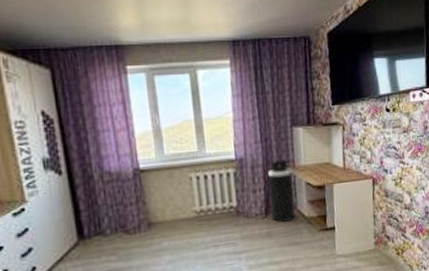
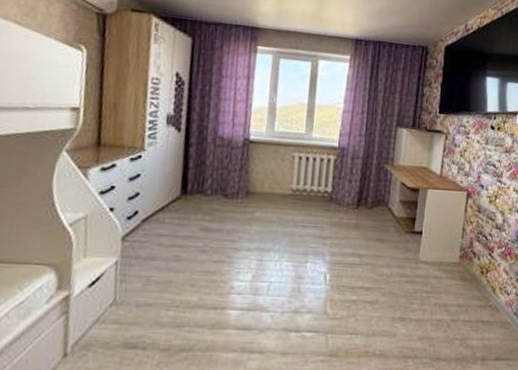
trash can: present [268,160,295,222] -> none [362,156,390,217]

